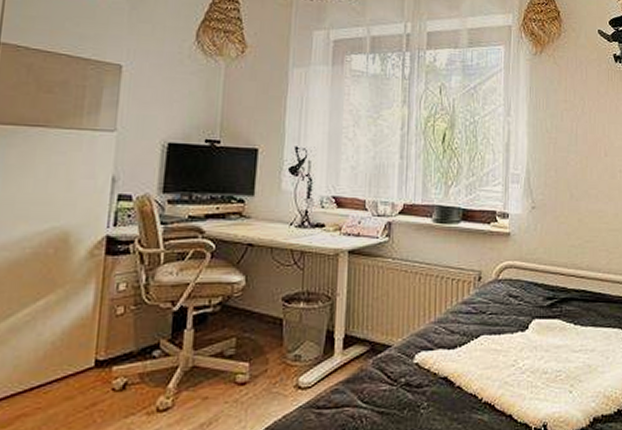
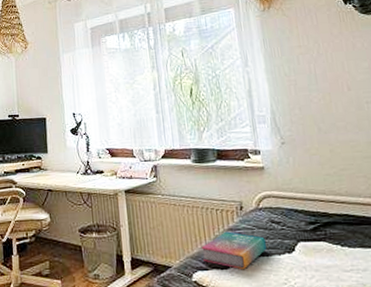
book: none [430,305,500,350] -> present [202,231,266,270]

